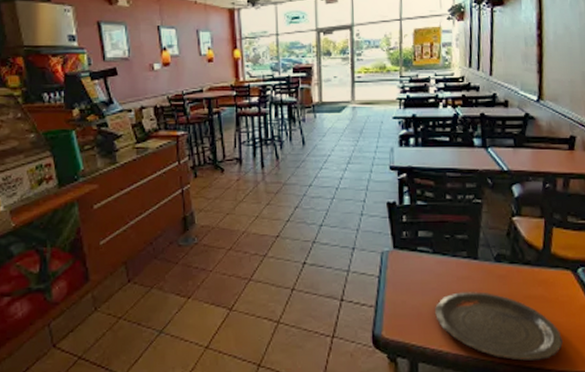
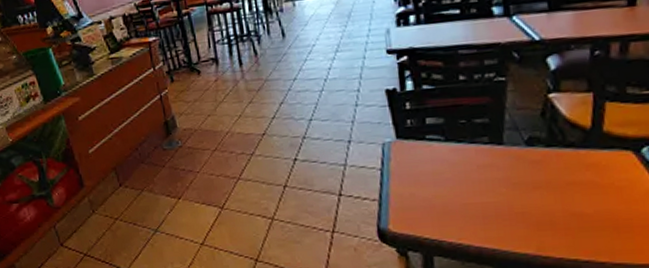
plate: present [435,292,563,361] -> none [451,180,621,253]

